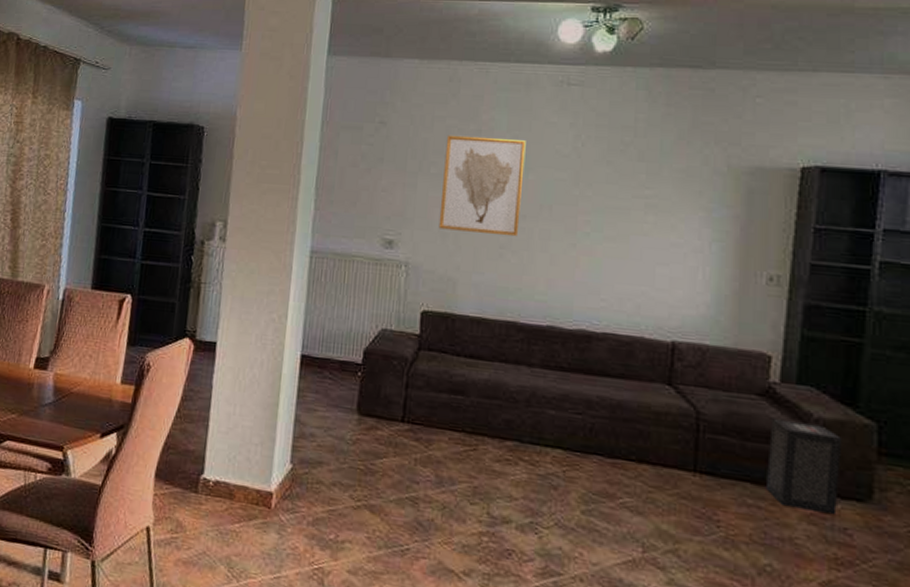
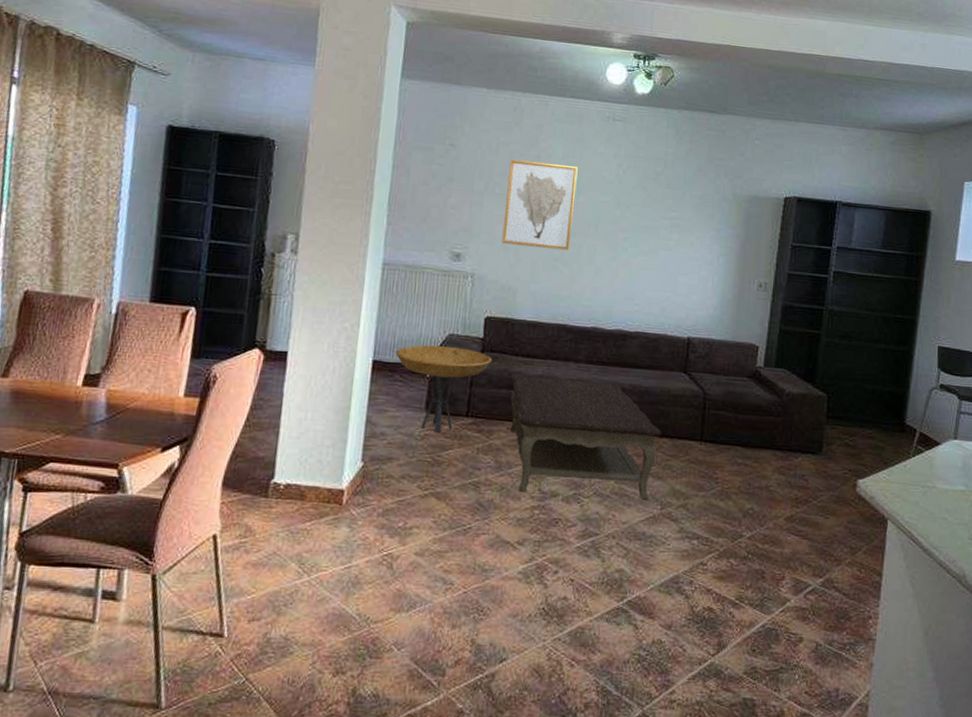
side table: none [324,340,430,438] -> present [395,345,492,432]
coffee table: none [451,377,641,539] -> present [509,374,662,500]
speaker: present [765,418,843,514] -> none [750,395,804,465]

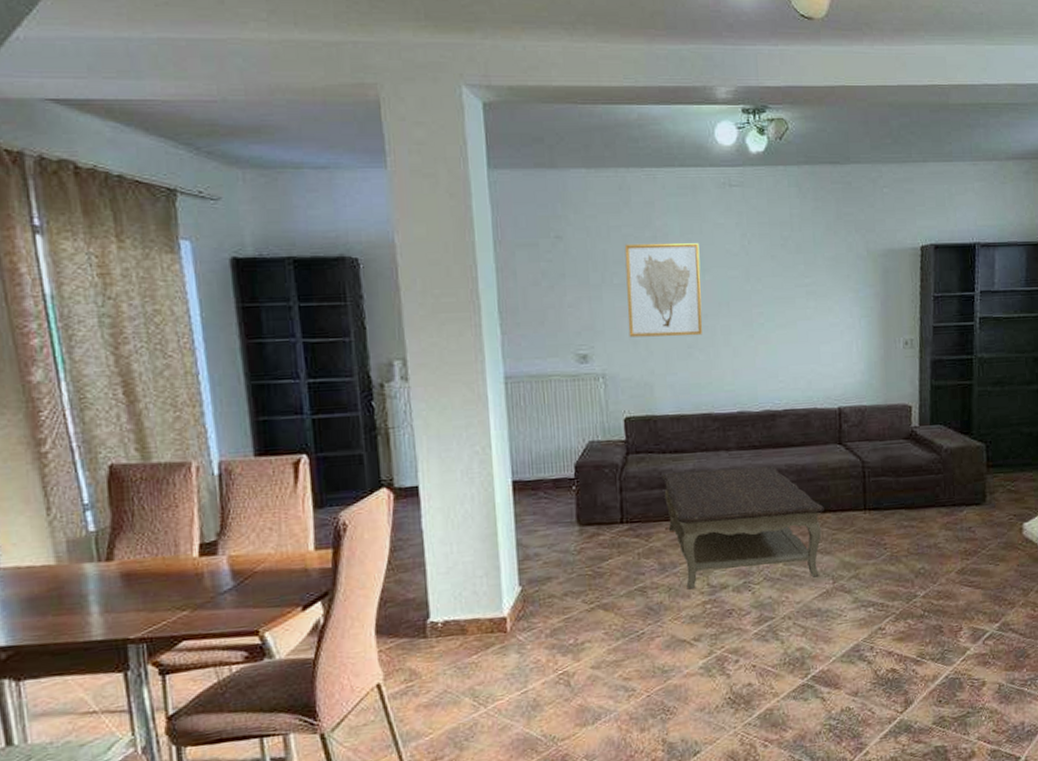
side table: present [395,345,492,432] -> none [535,453,639,544]

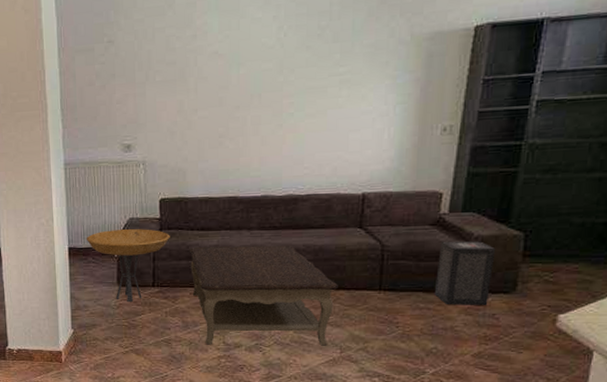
side table: none [535,453,639,544] -> present [86,229,170,302]
wall art: present [624,242,703,338] -> none [167,39,236,129]
speaker: none [915,453,964,521] -> present [434,241,496,305]

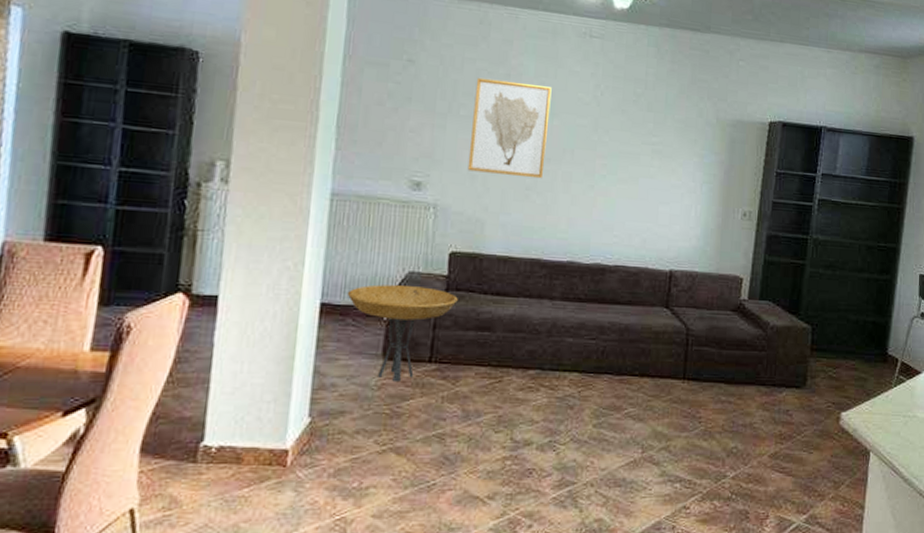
wall art: none [167,39,236,129] -> present [467,77,552,179]
coffee table: present [189,245,338,346] -> none [478,314,643,444]
speaker: present [434,241,496,305] -> none [734,329,789,400]

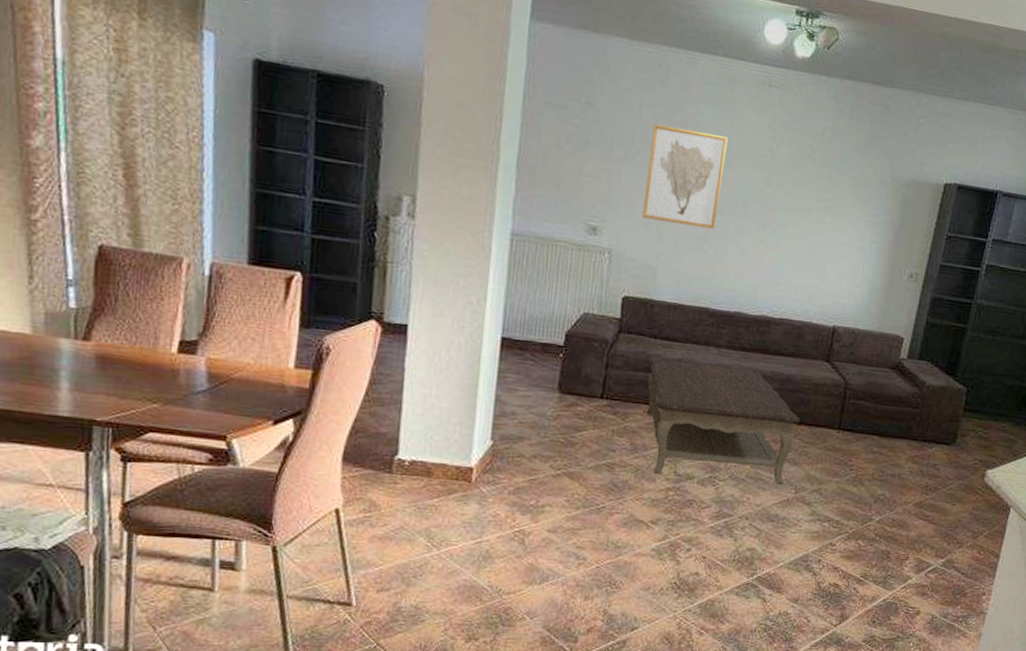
side table: present [347,284,458,381] -> none [526,323,629,414]
coffee table: none [478,314,643,444] -> present [646,357,800,485]

